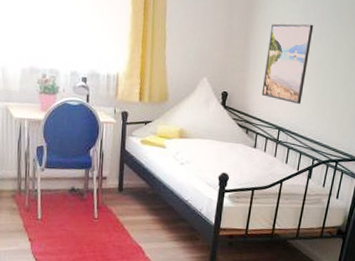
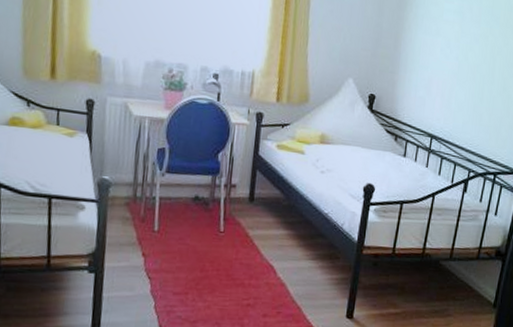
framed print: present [261,23,314,104] -> none [412,24,470,110]

